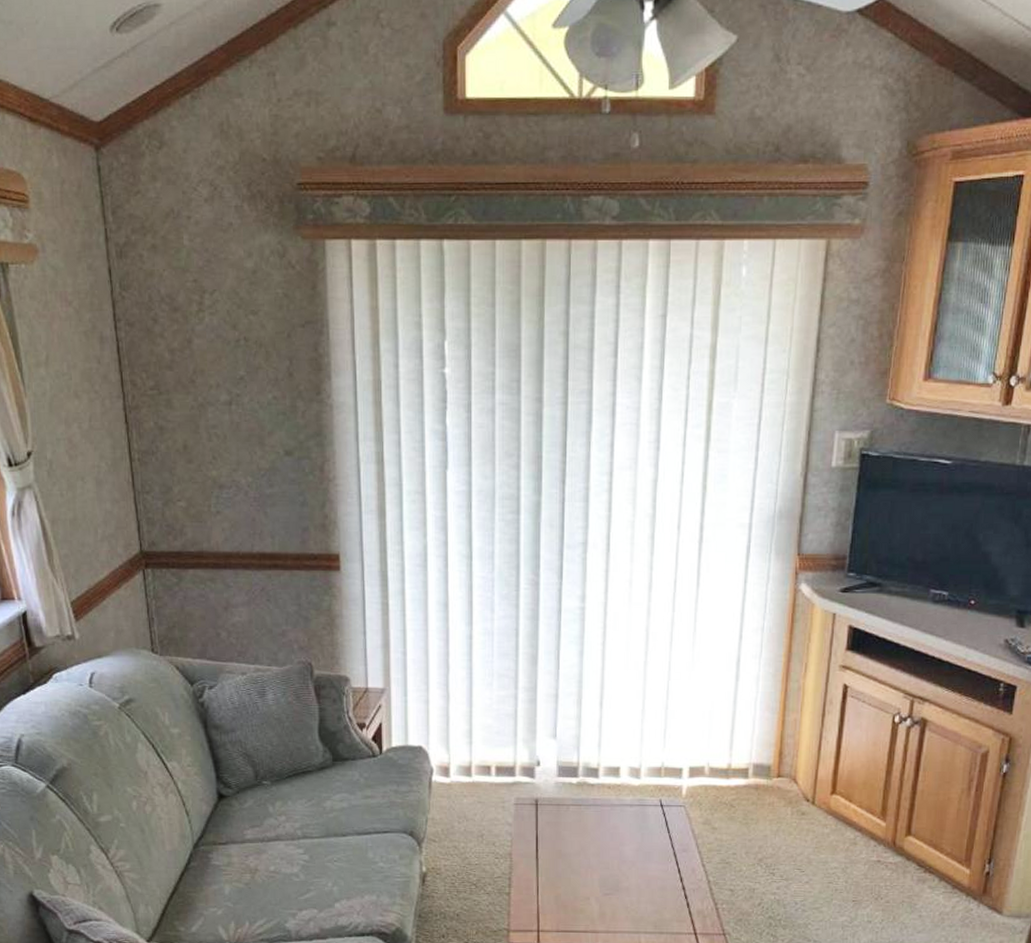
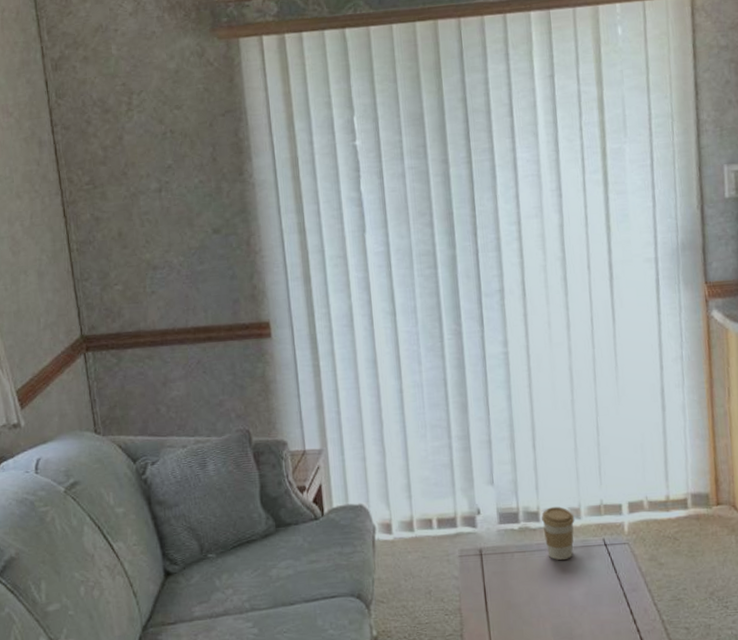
coffee cup: none [601,765,634,816] -> present [542,507,575,560]

